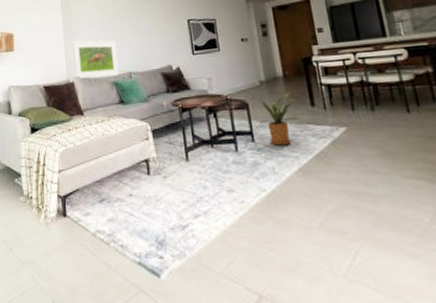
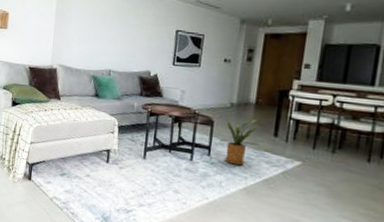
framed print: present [73,40,119,79] -> none [58,30,103,71]

